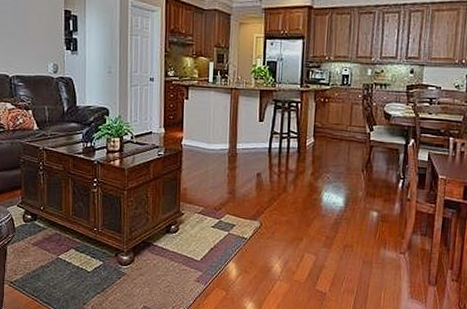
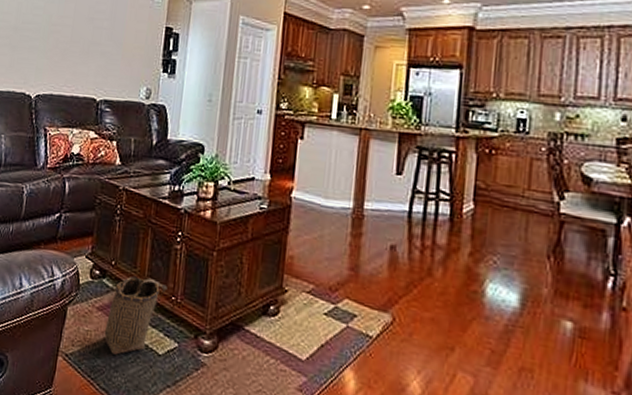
basket: none [40,216,90,277] -> present [102,276,168,355]

